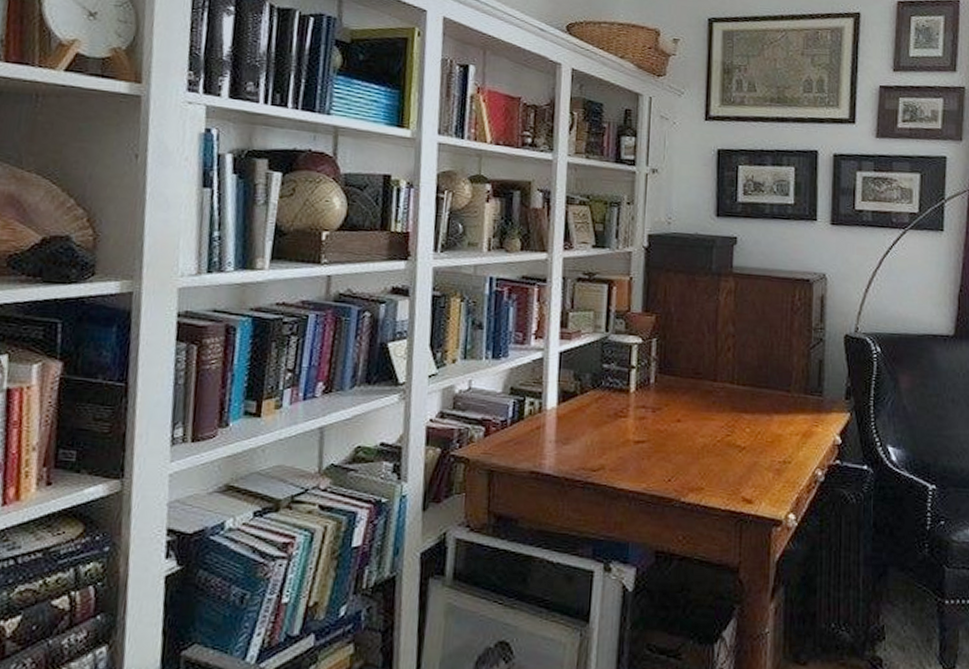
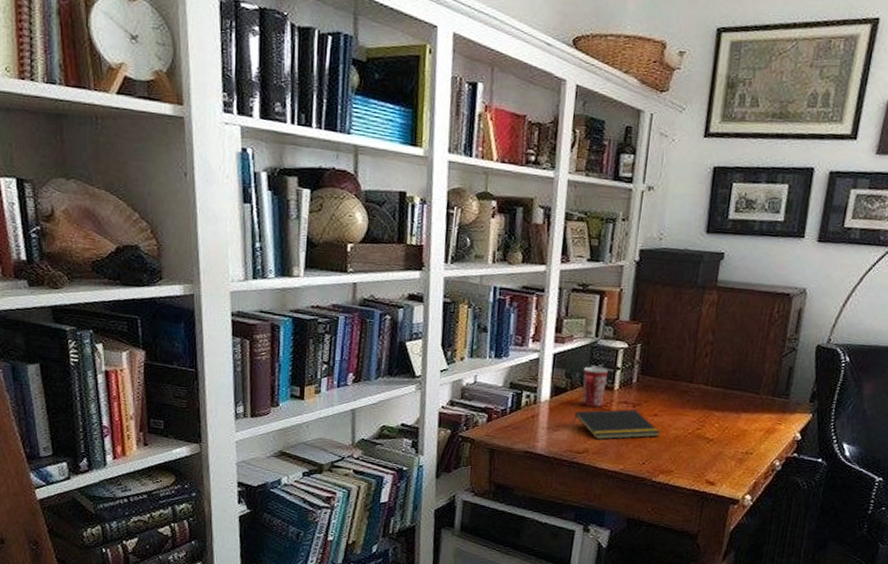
notepad: none [585,414,685,454] -> present [573,409,660,440]
mug: none [593,365,623,413] -> present [582,366,609,407]

